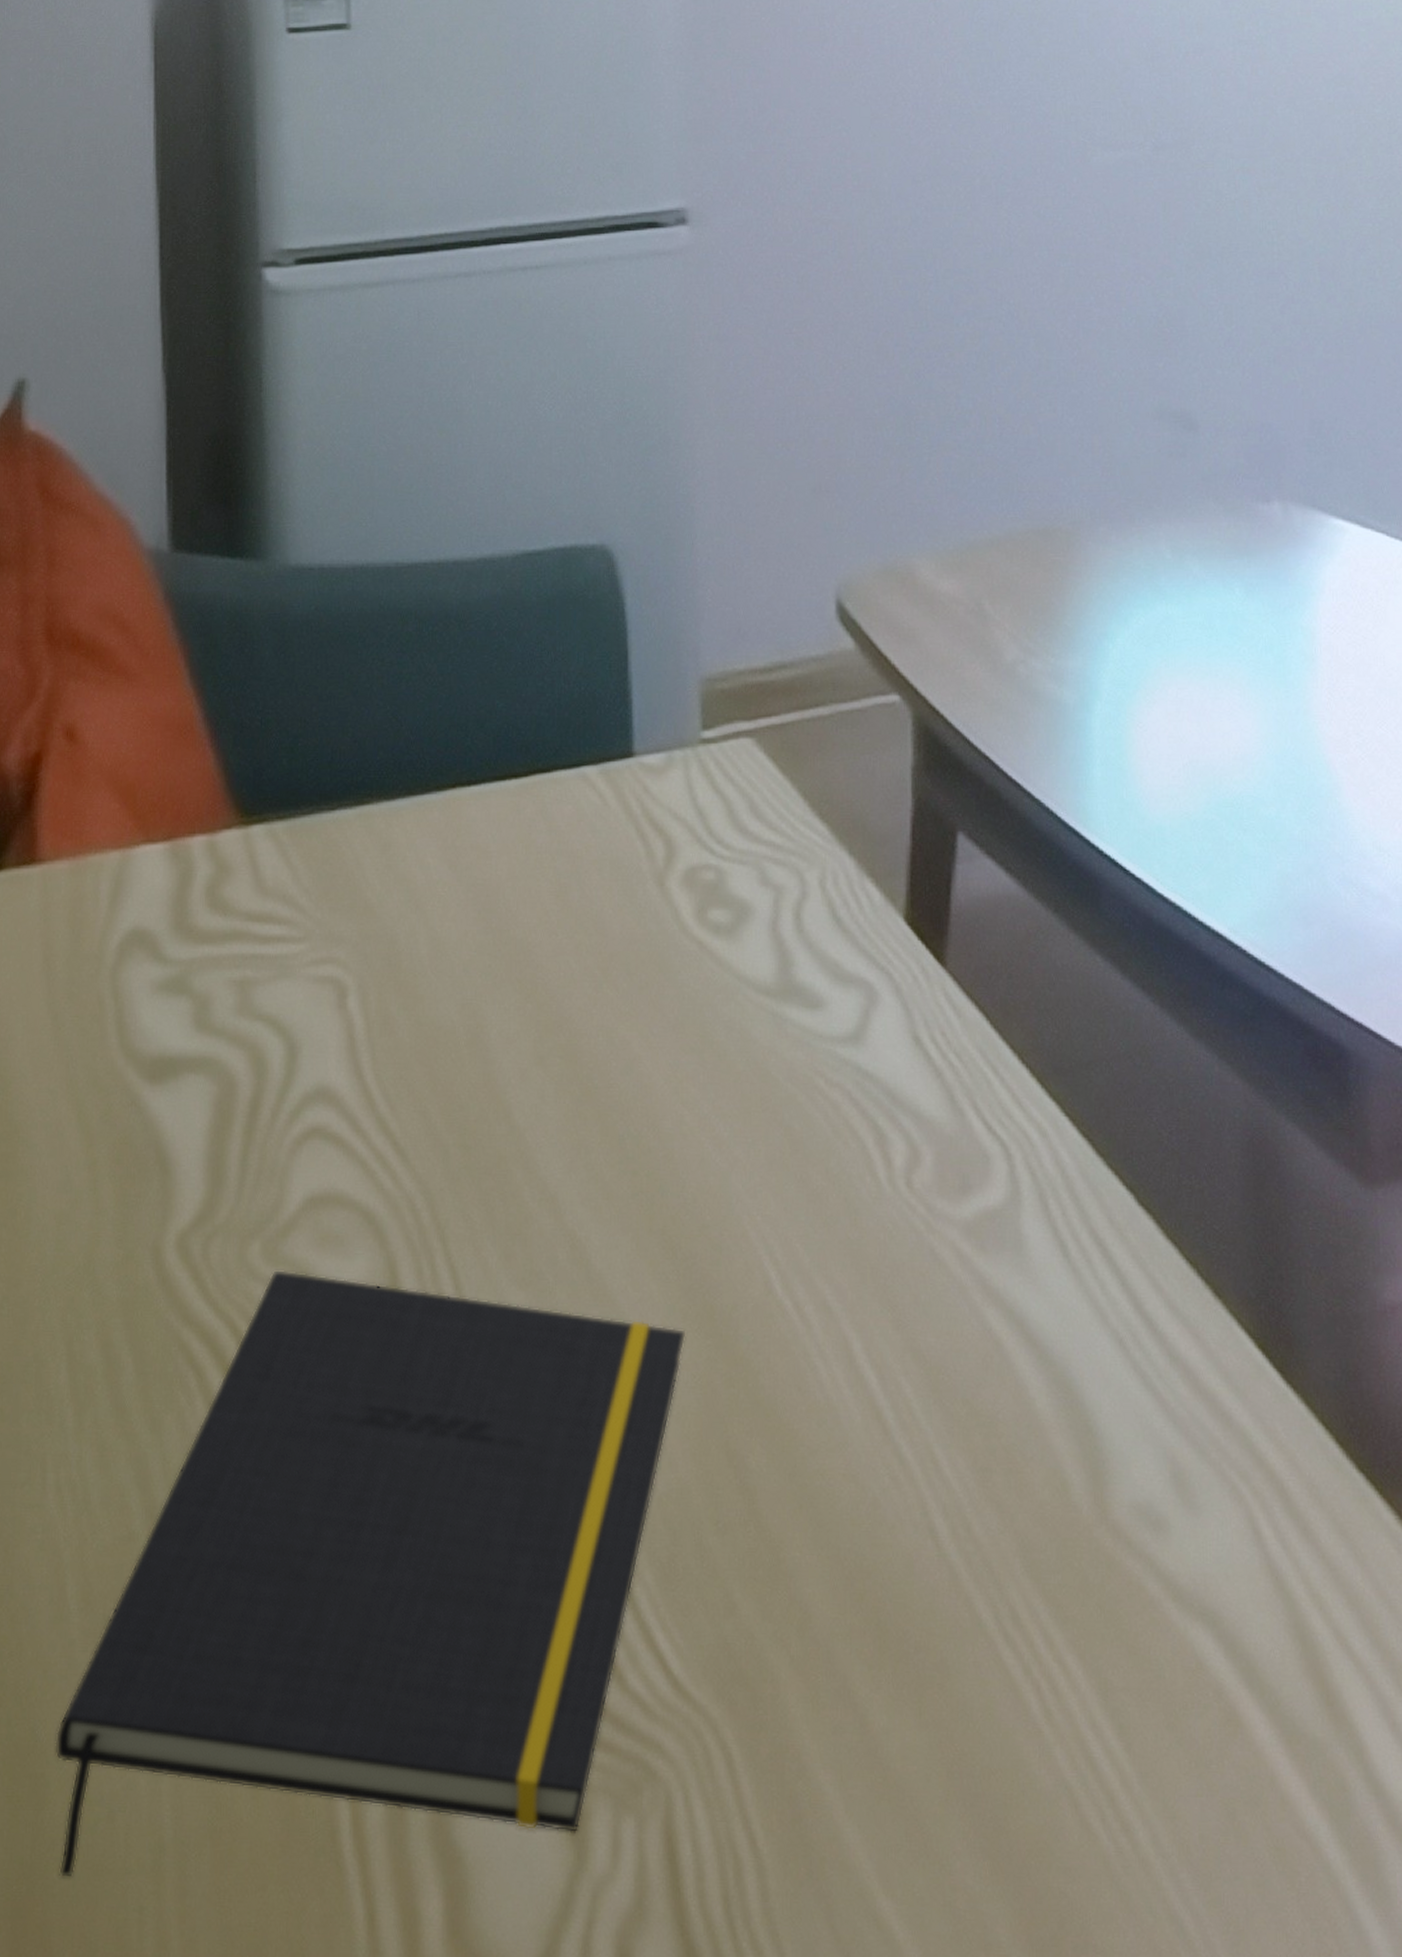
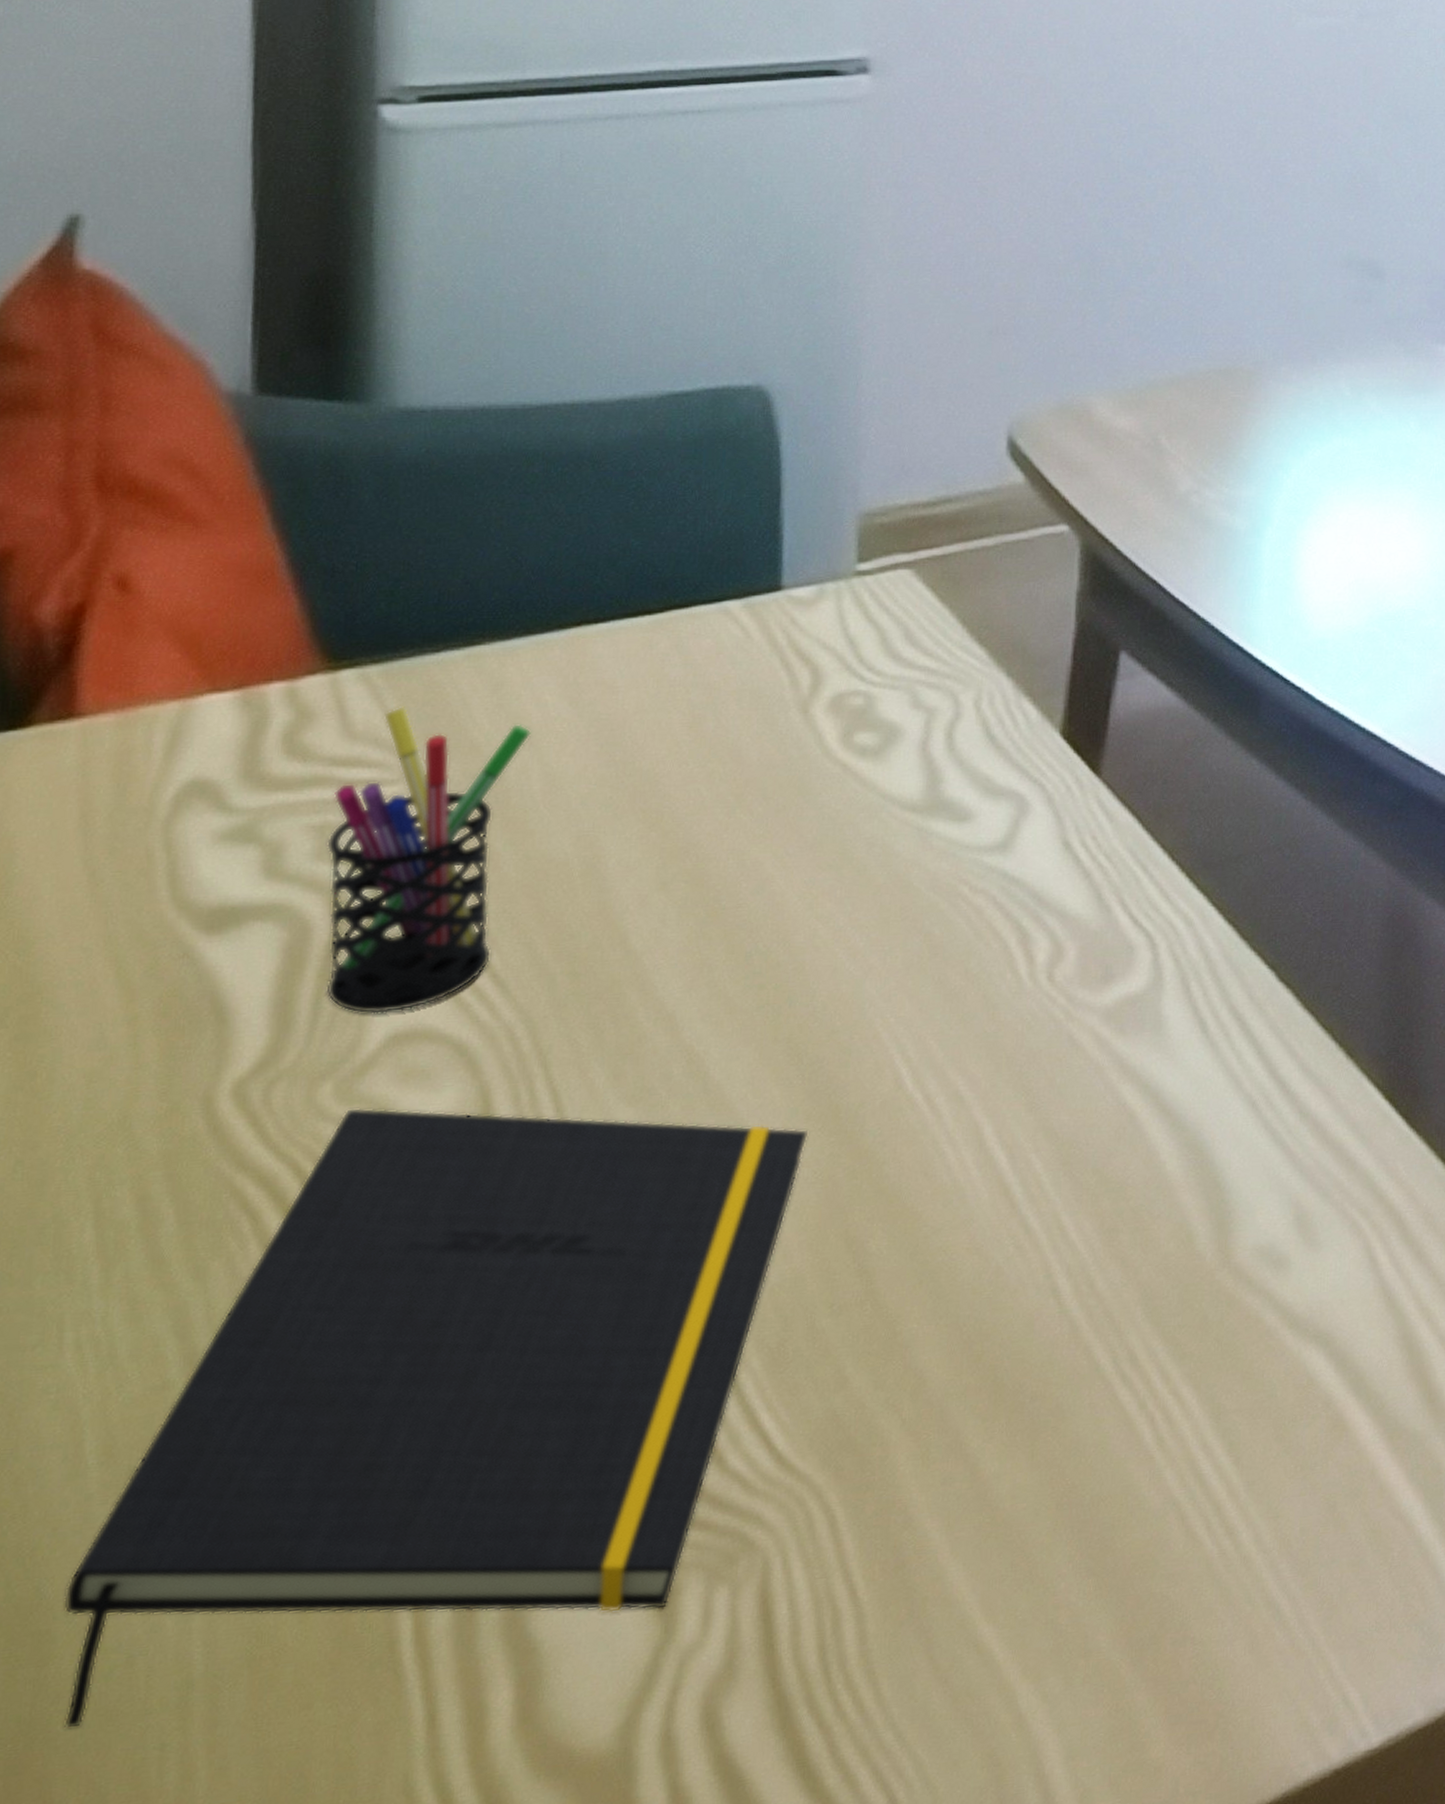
pen holder: none [247,864,418,1175] -> present [326,706,532,1014]

